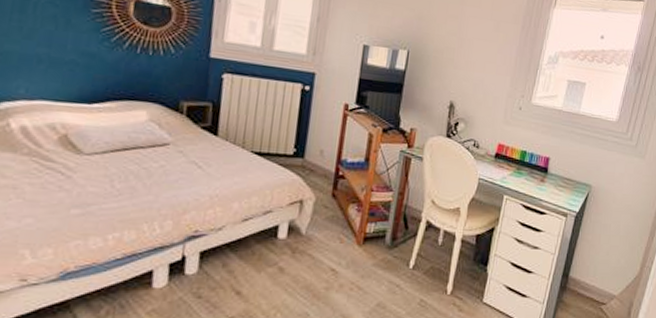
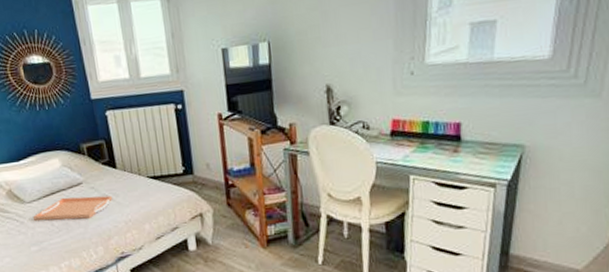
serving tray: none [88,156,204,186] -> present [33,195,113,221]

